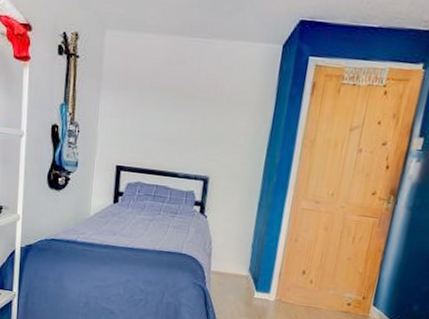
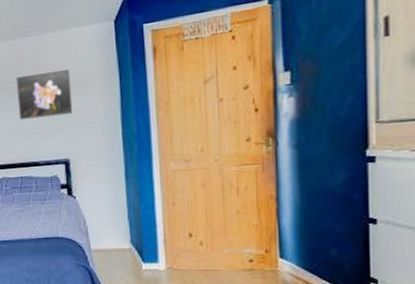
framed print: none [167,78,229,132] -> present [15,69,73,120]

